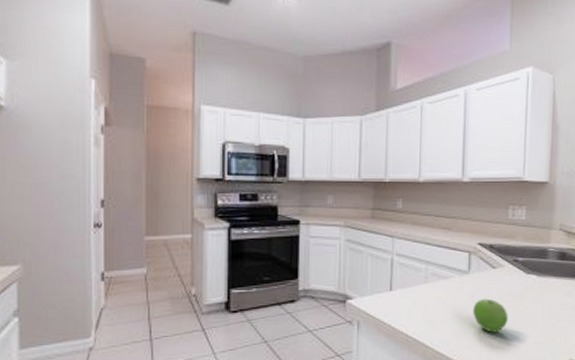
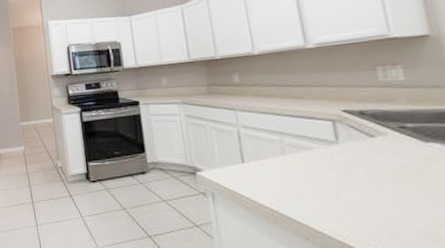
fruit: present [473,298,508,333] -> none [352,171,409,212]

